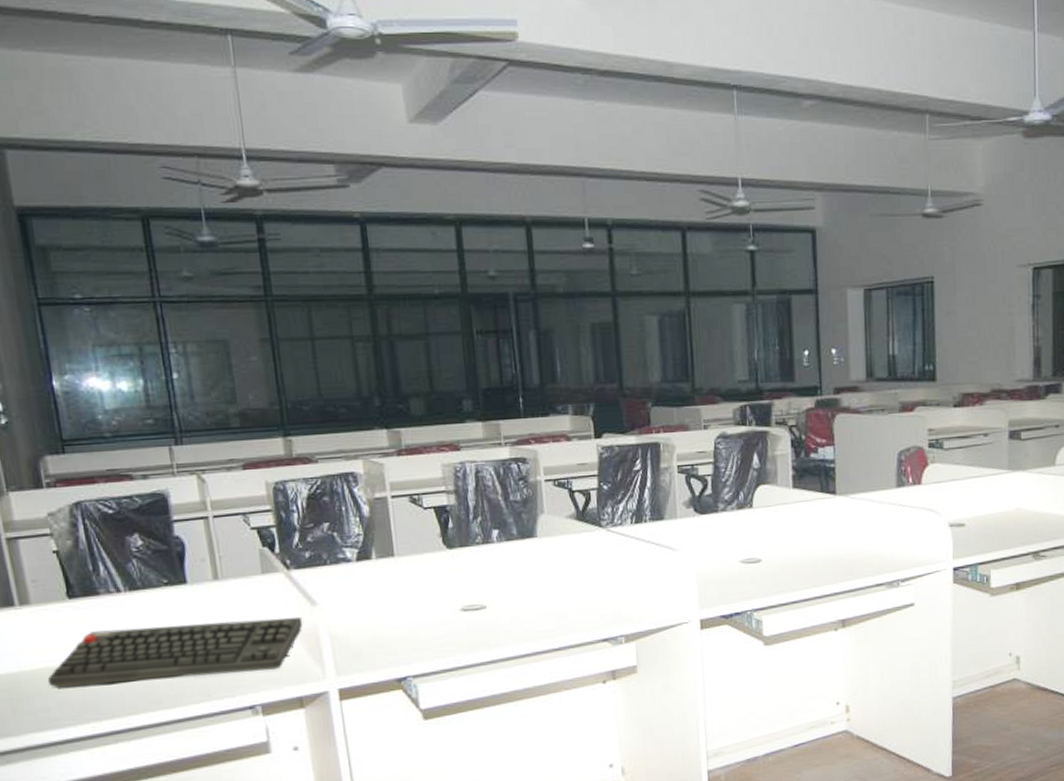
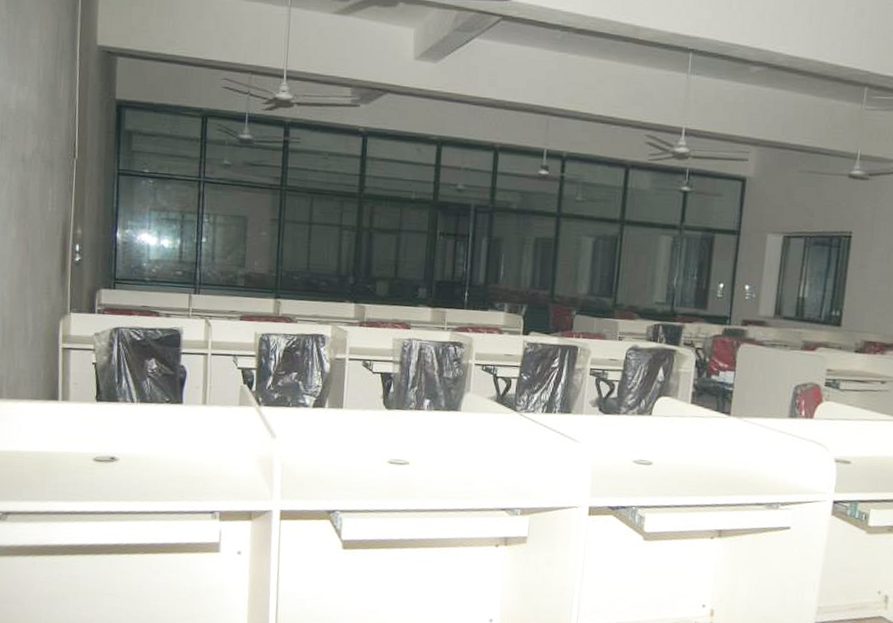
computer keyboard: present [47,616,304,688] -> none [70,430,264,486]

